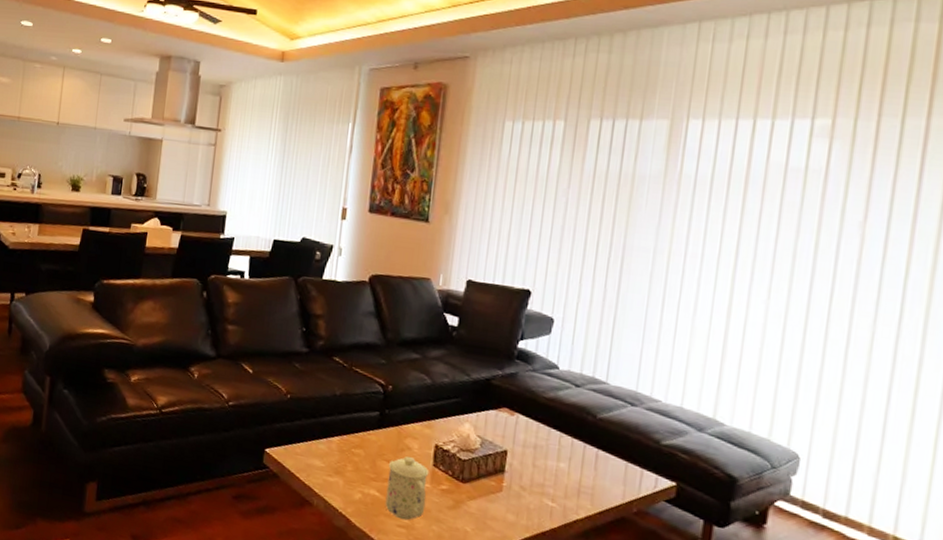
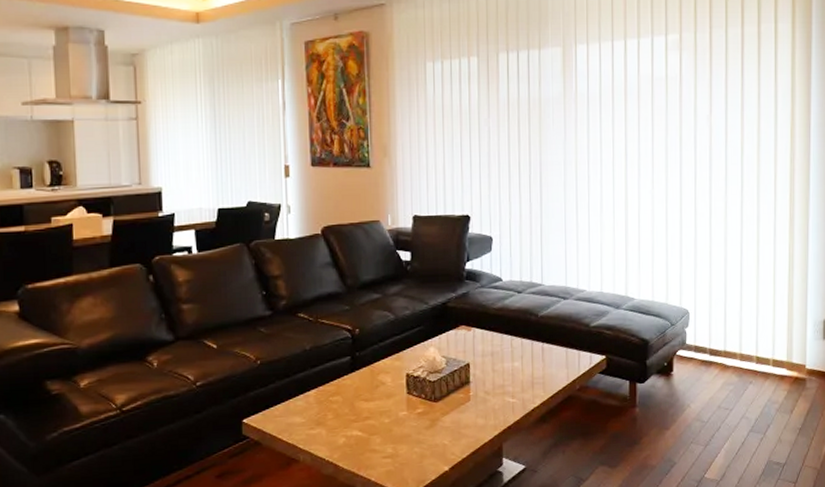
mug: present [385,456,430,521] -> none [366,390,406,451]

